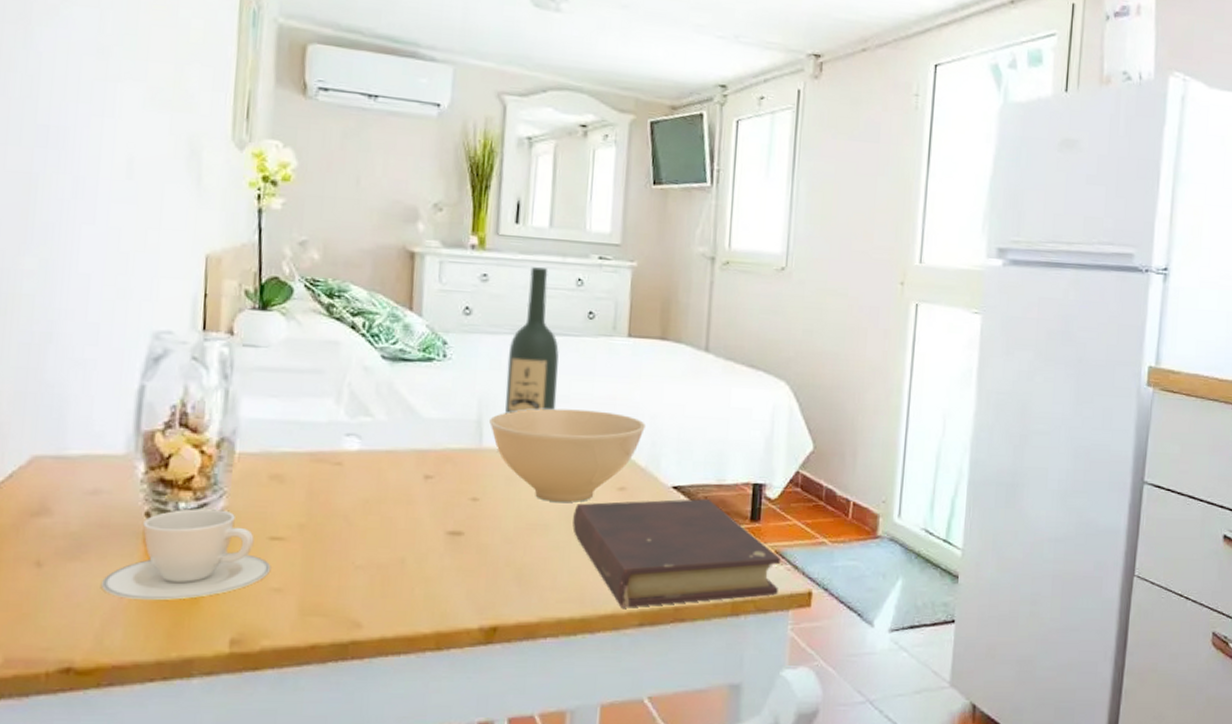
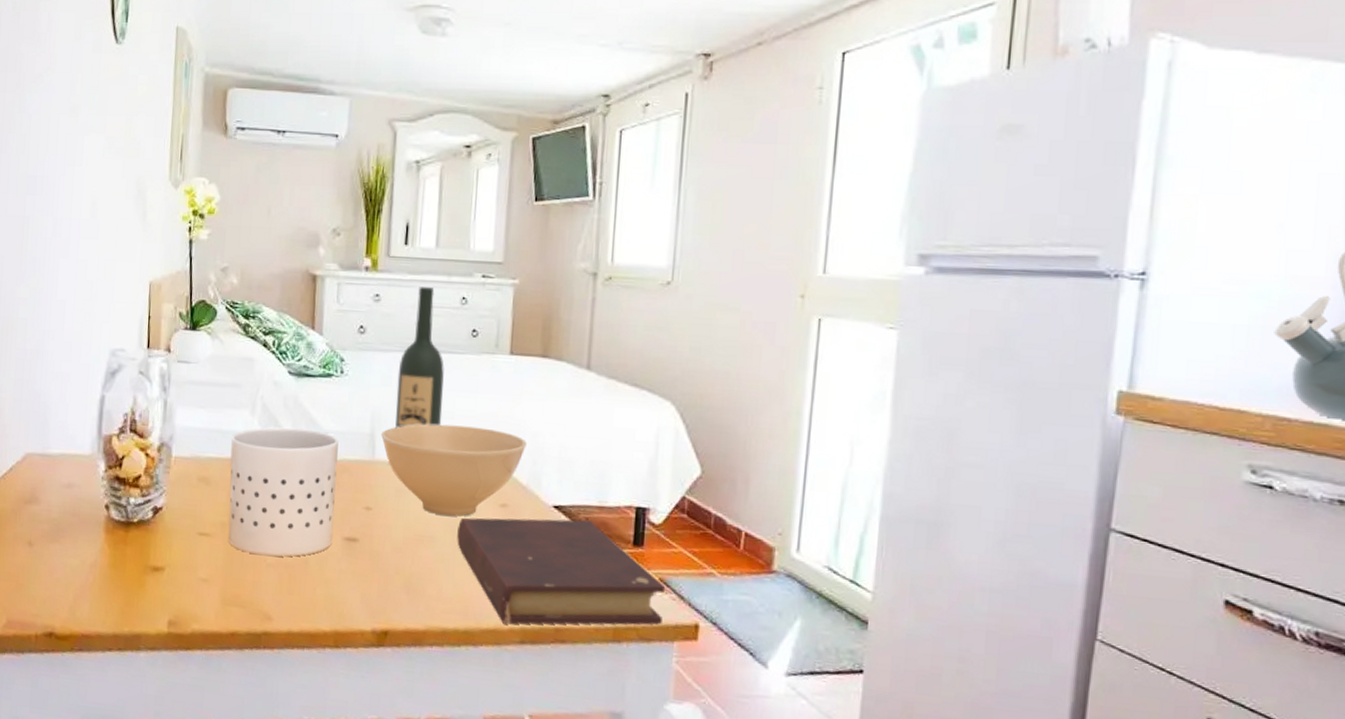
cup: present [102,508,271,600] -> none [74,504,200,582]
mug: none [306,416,441,558] -> present [227,427,339,557]

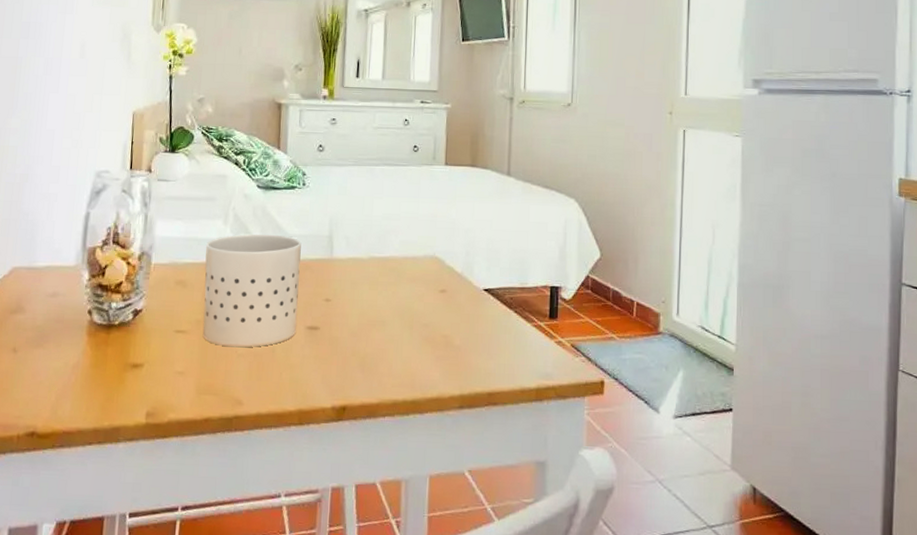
bowl: present [381,424,527,517] -> none [338,225,460,303]
wine bottle: present [395,287,444,429] -> none [350,111,391,231]
book: present [457,517,666,625] -> none [404,299,577,393]

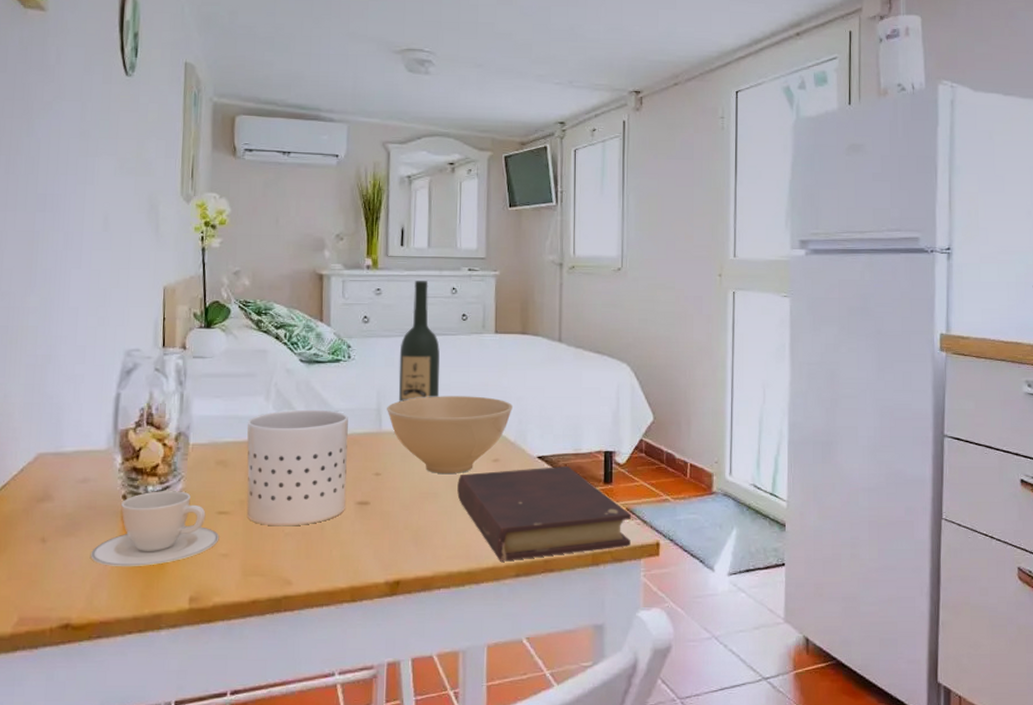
cup: none [57,307,177,380] -> present [91,491,220,566]
bowl: none [338,225,460,303] -> present [387,396,513,473]
wine bottle: none [350,111,391,231] -> present [398,281,440,403]
book: none [404,299,577,393] -> present [457,465,632,562]

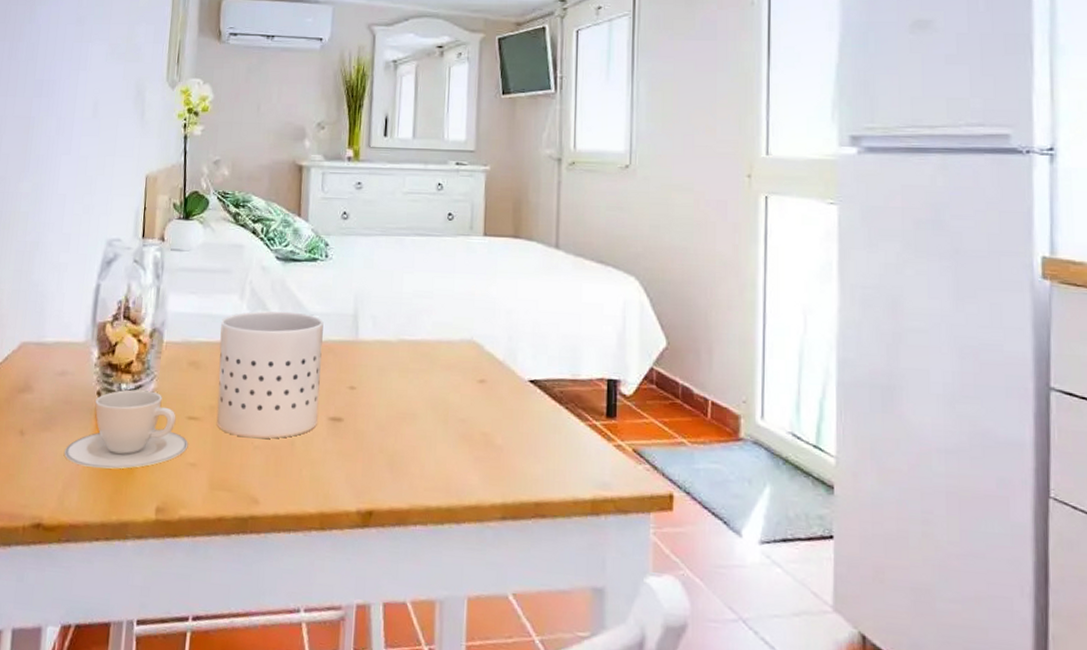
bowl: present [387,396,513,473] -> none [364,303,502,393]
wine bottle: present [398,281,440,403] -> none [377,174,423,309]
book: present [457,465,632,562] -> none [438,393,640,501]

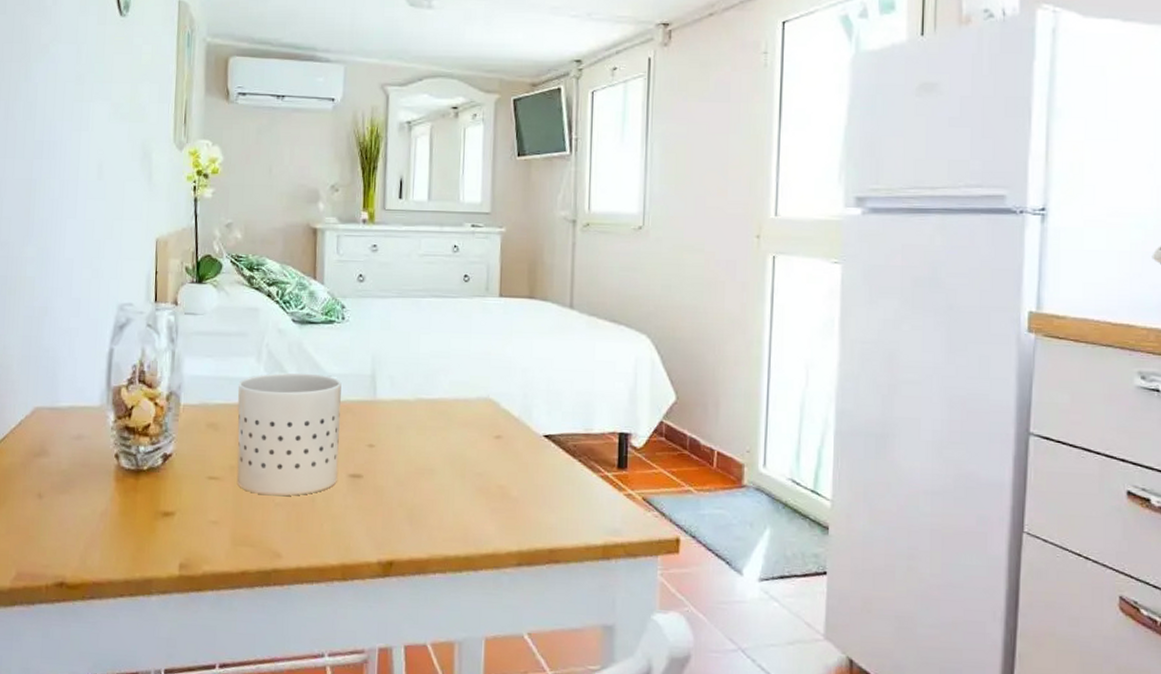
cup: present [64,389,189,469] -> none [84,451,210,529]

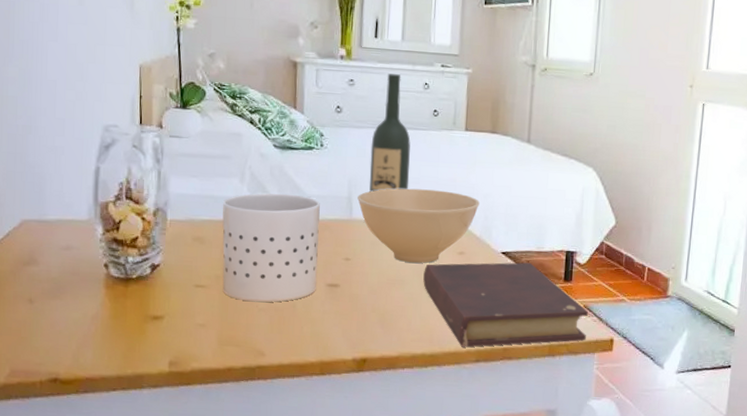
bowl: none [382,363,517,449] -> present [357,188,480,263]
wine bottle: none [394,237,439,369] -> present [369,74,411,193]
book: none [455,446,649,549] -> present [423,262,589,348]

